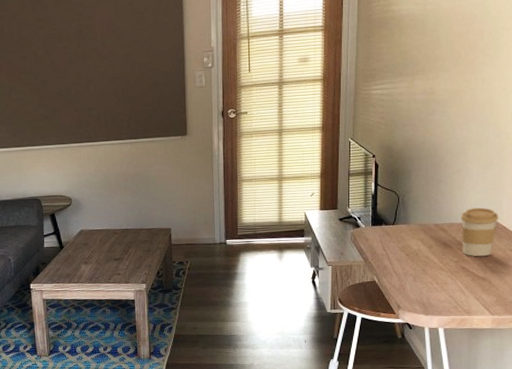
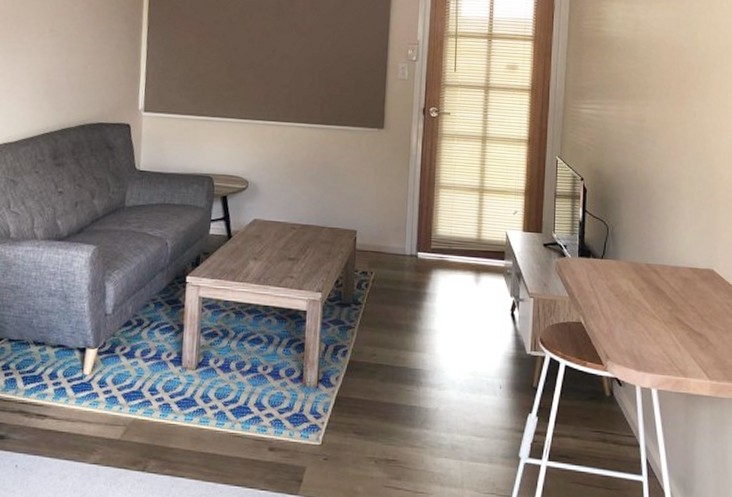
coffee cup: present [460,207,499,257] -> none [674,250,715,309]

